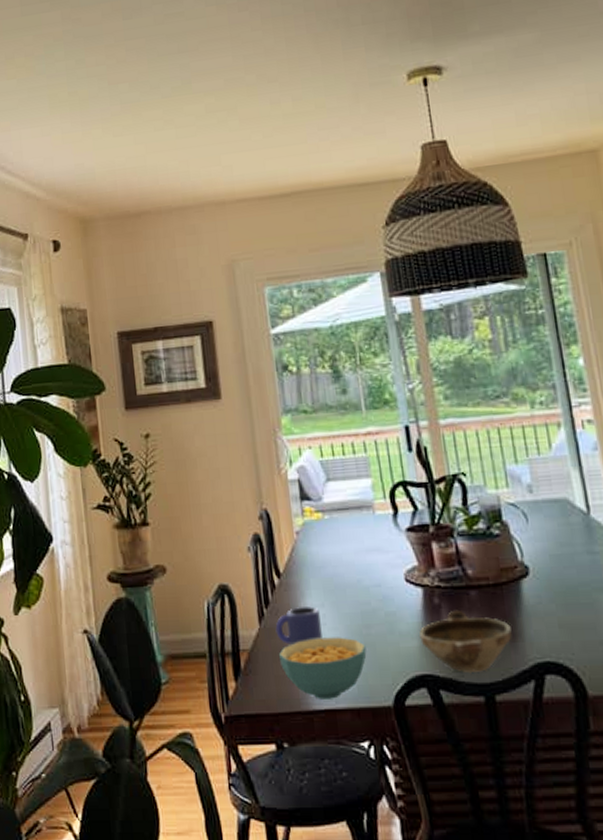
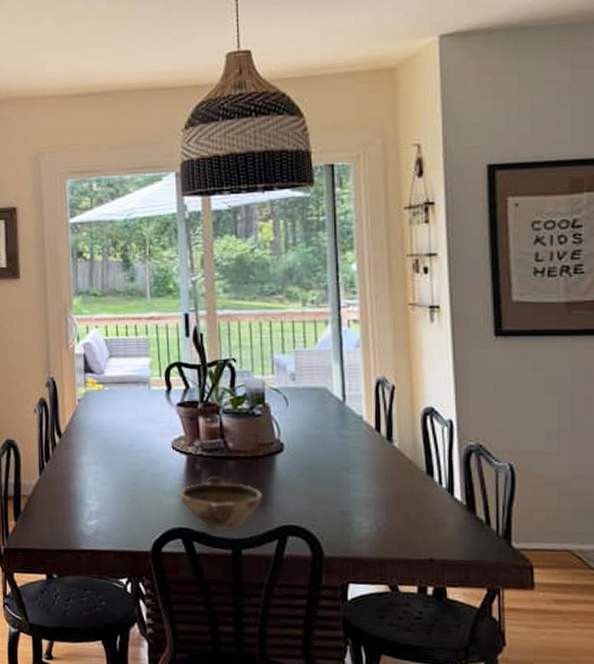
mug: present [275,606,322,646] -> none [53,463,94,495]
cereal bowl: present [279,637,367,699] -> none [55,490,132,542]

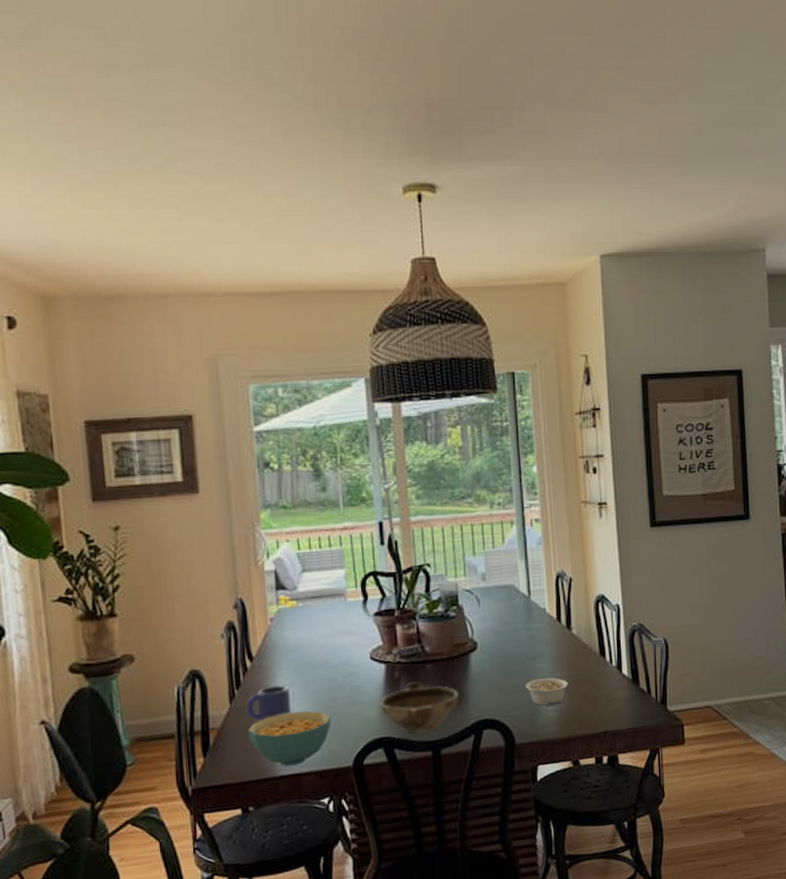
mug: none [53,463,94,495] -> present [245,685,291,722]
cereal bowl: none [55,490,132,542] -> present [248,710,331,766]
legume: none [336,491,387,521] -> present [525,677,568,706]

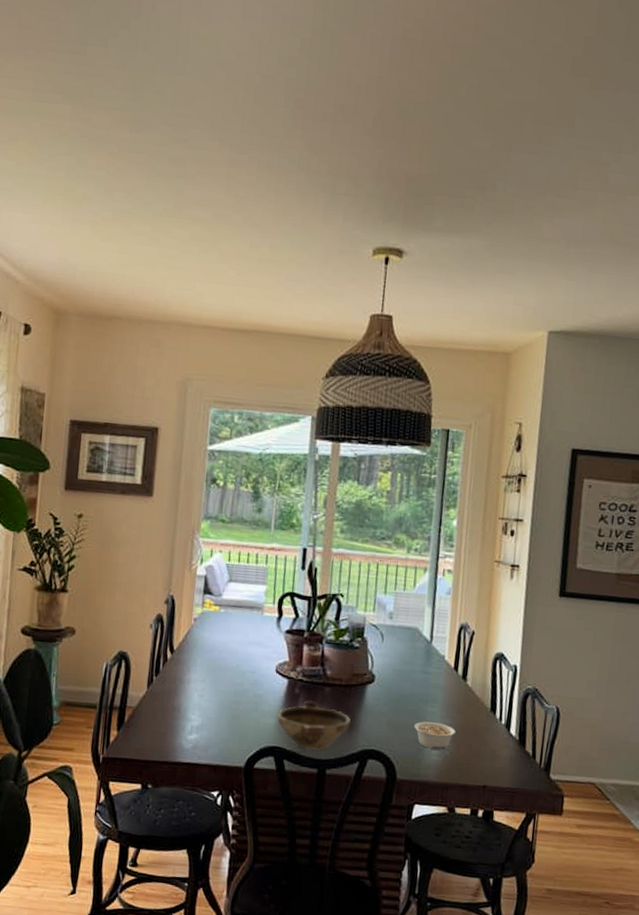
mug: present [245,685,291,722] -> none [160,679,200,710]
cereal bowl: present [248,710,331,766] -> none [158,705,232,756]

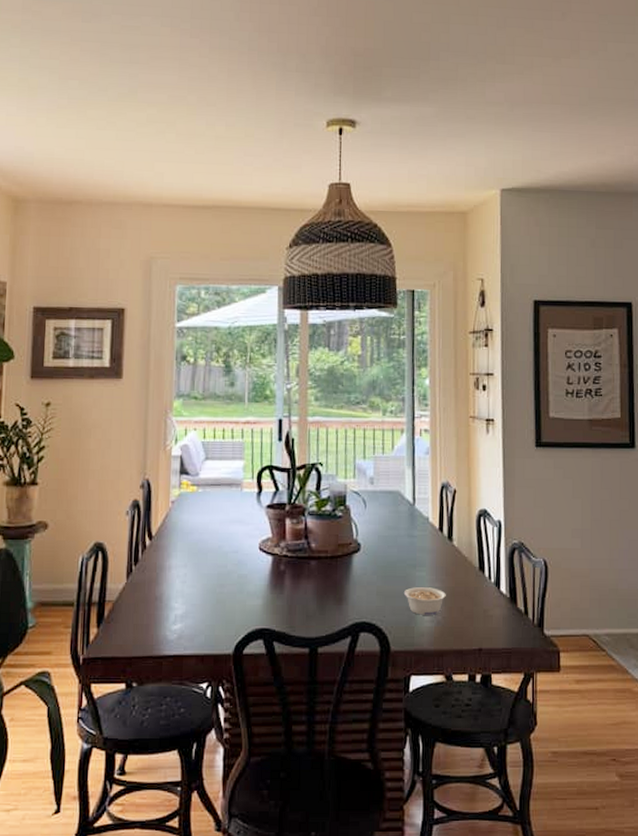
bowl: present [277,701,351,750] -> none [264,577,339,628]

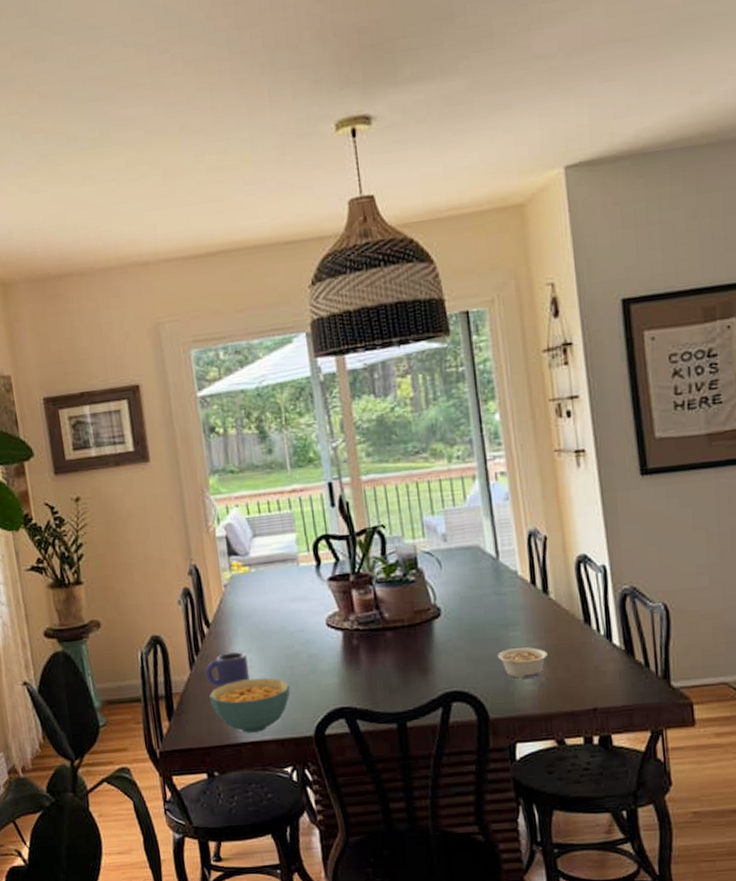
mug: none [140,566,182,599] -> present [205,652,249,688]
cereal bowl: none [140,593,217,646] -> present [209,678,290,733]

